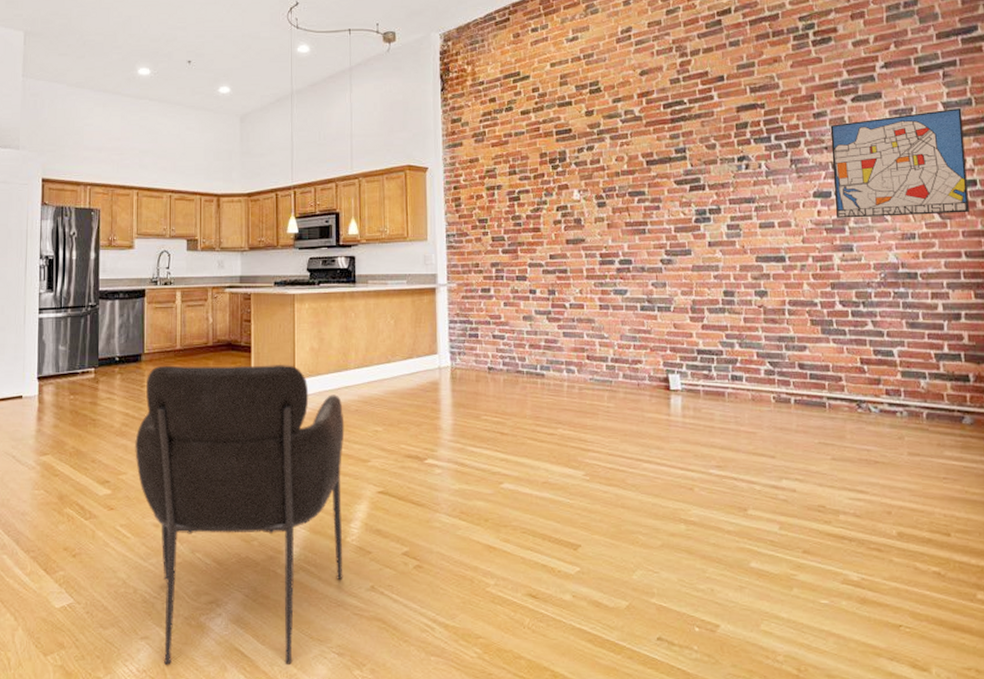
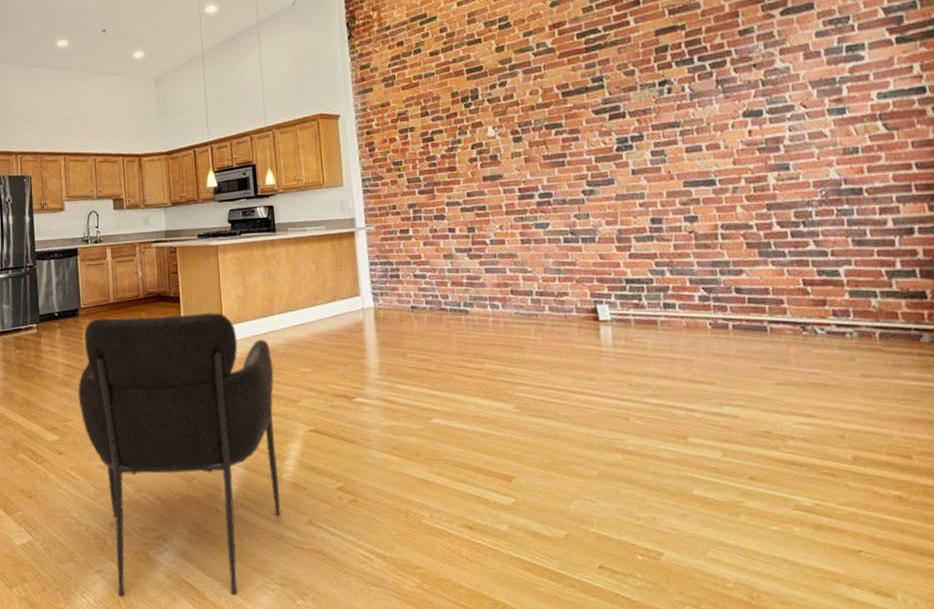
wall art: present [830,107,969,218] -> none [758,11,919,137]

